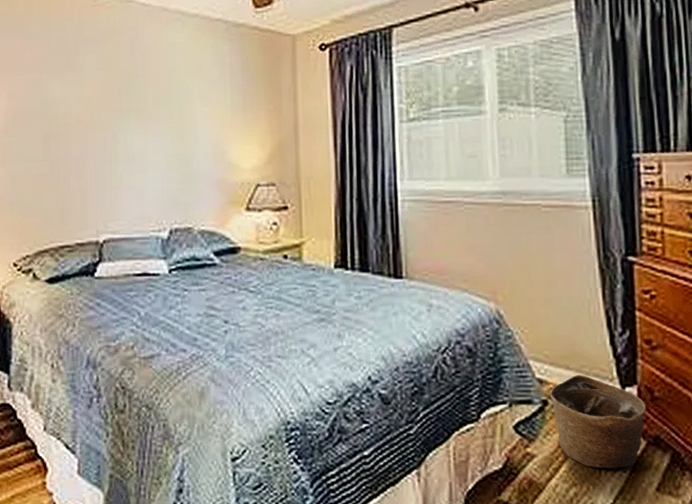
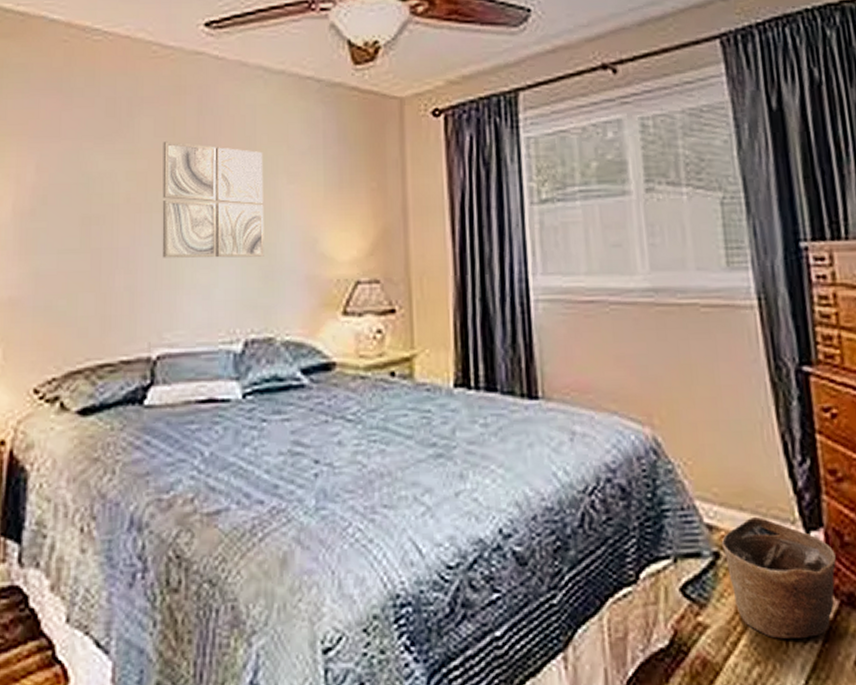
wall art: none [103,73,184,166] -> present [162,141,264,258]

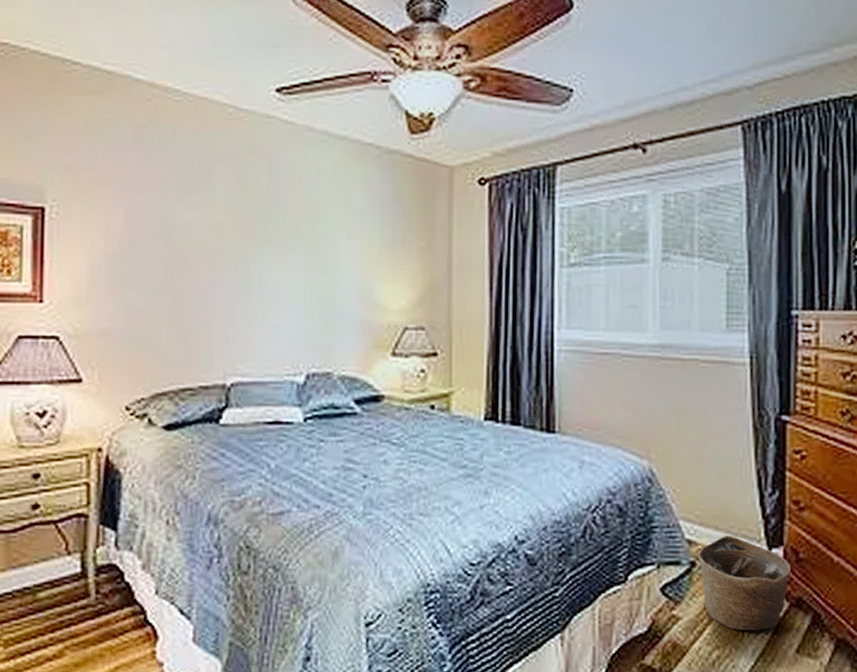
wall art: present [162,141,264,258] -> none [236,197,326,303]

